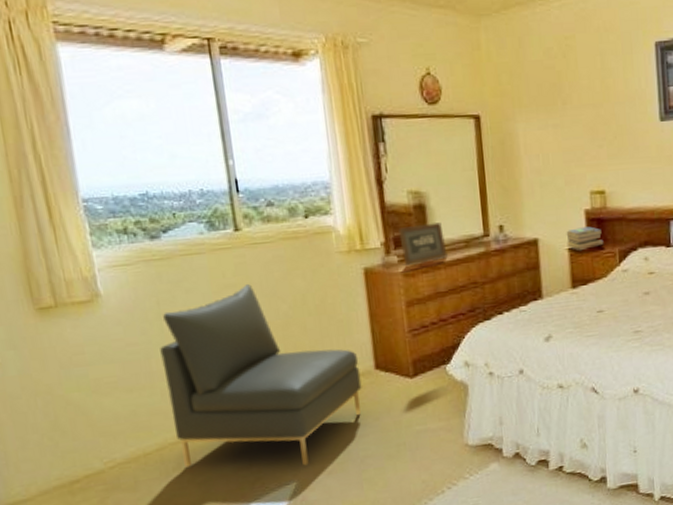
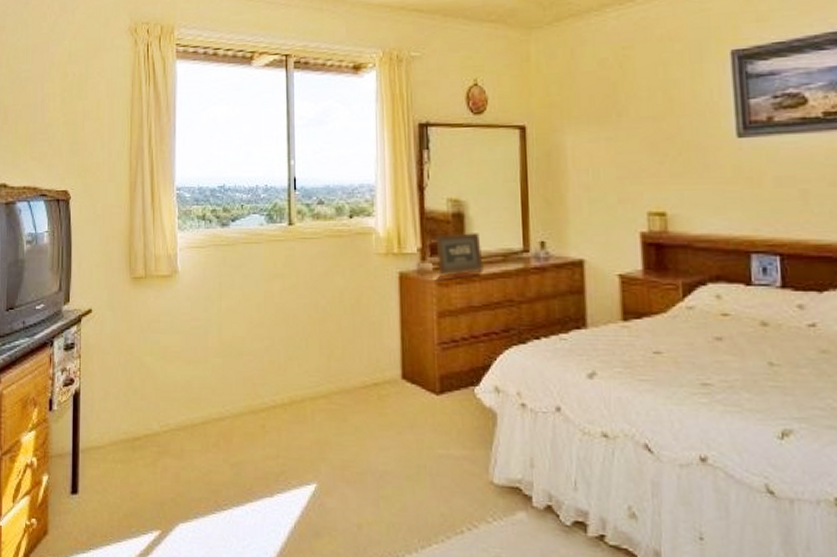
armchair: present [160,283,362,467] -> none [216,275,387,469]
books: present [566,226,604,251] -> none [617,252,664,279]

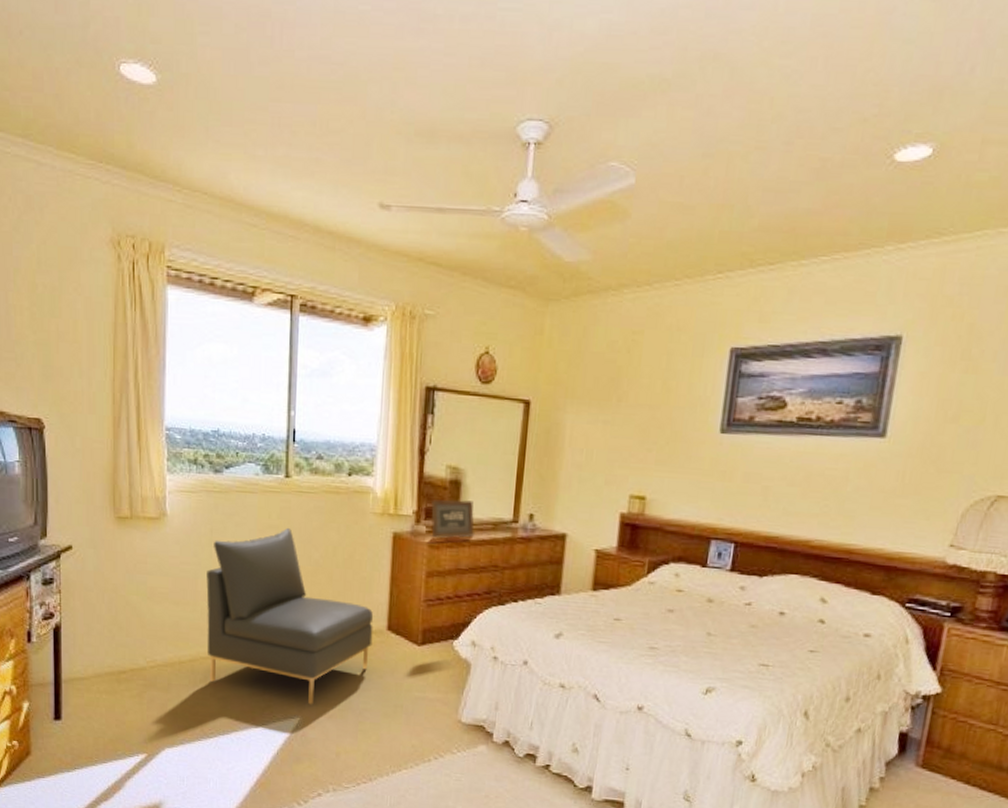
armchair: none [216,275,387,469] -> present [206,527,373,705]

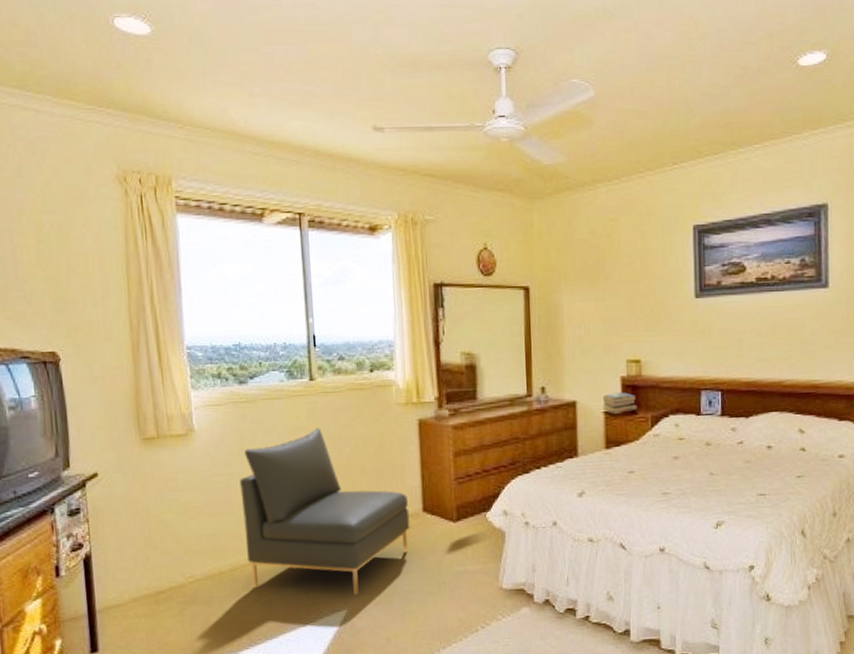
picture frame: present [431,499,475,538] -> none [451,382,493,419]
books: none [595,530,635,555] -> present [602,392,637,415]

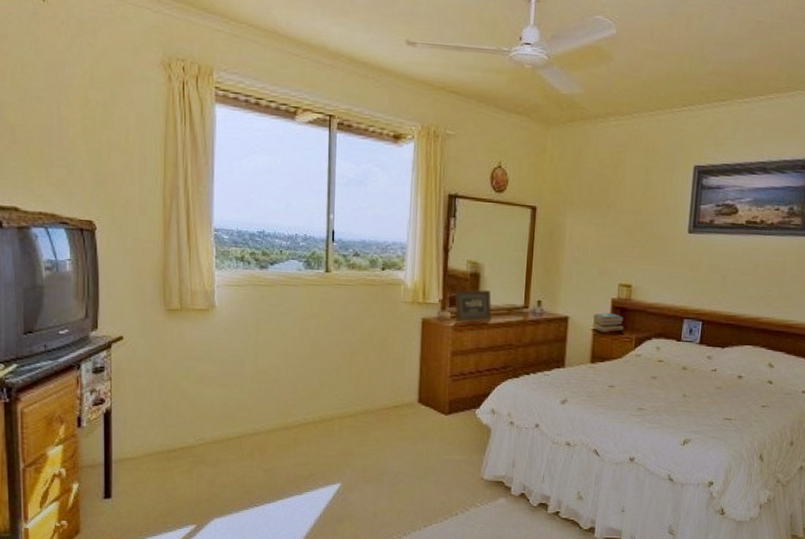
armchair: present [240,427,410,595] -> none [253,315,406,472]
picture frame: none [451,382,493,419] -> present [455,290,492,322]

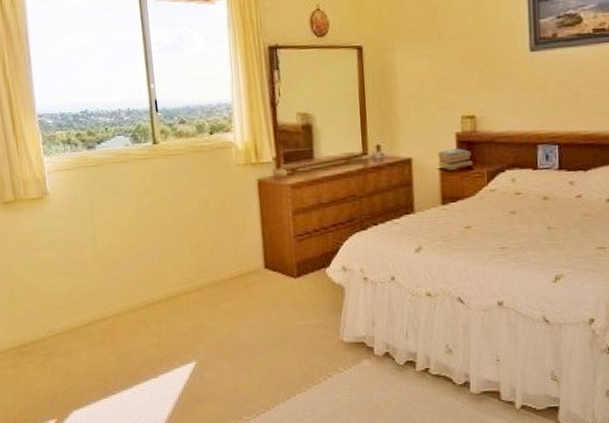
picture frame: present [455,290,492,322] -> none [288,141,330,178]

